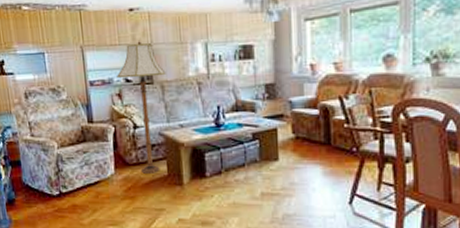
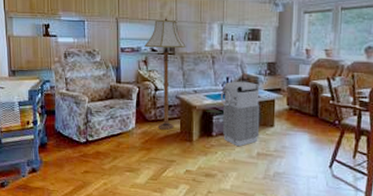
grenade: none [211,108,262,187] -> present [220,81,260,147]

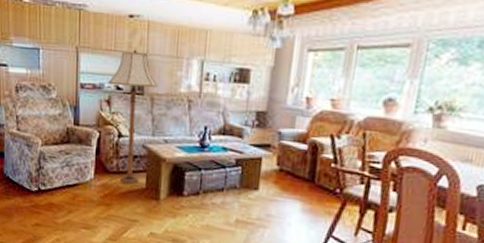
grenade: present [220,81,260,147] -> none [195,131,245,211]

